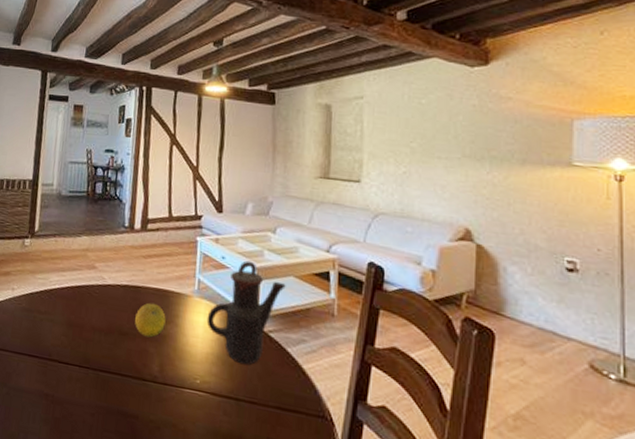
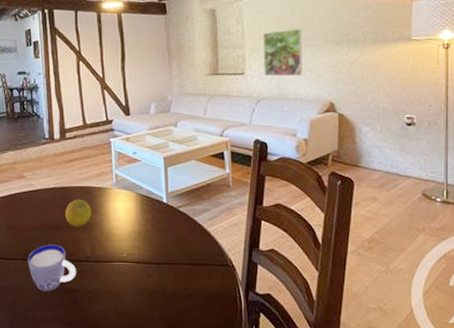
cup: none [84,352,139,412] -> present [28,244,76,292]
teapot: present [206,260,286,365] -> none [126,152,189,236]
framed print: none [384,136,434,193] -> present [263,29,303,77]

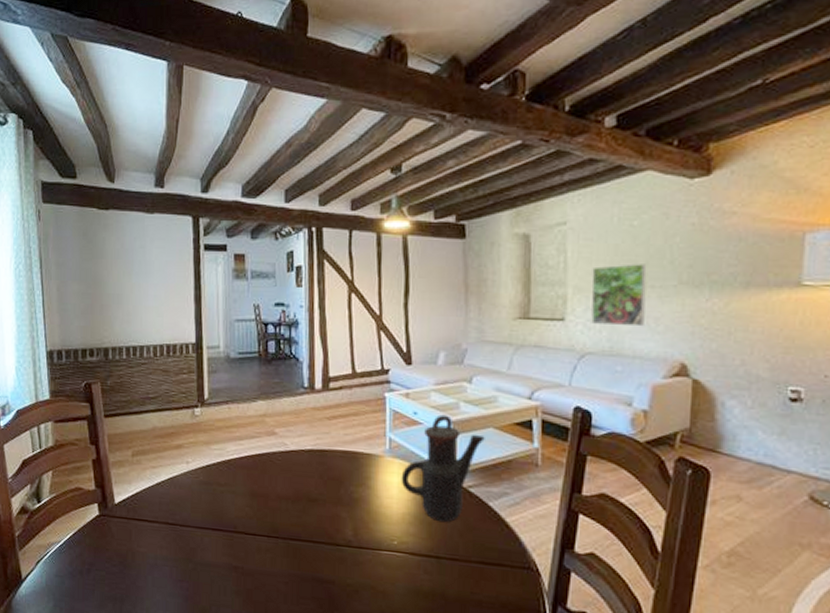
cup: present [28,244,76,292] -> none [274,520,333,580]
fruit: present [65,199,92,227] -> none [324,466,357,502]
teapot: none [126,152,189,236] -> present [401,414,485,523]

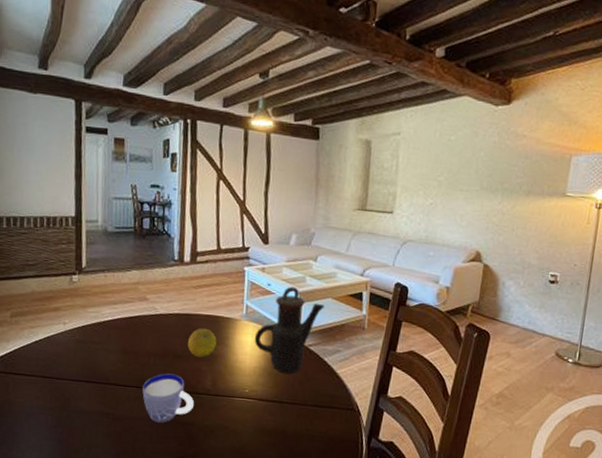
cup: none [274,520,333,580] -> present [142,373,194,423]
fruit: none [324,466,357,502] -> present [188,328,217,358]
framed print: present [591,264,647,327] -> none [413,171,457,222]

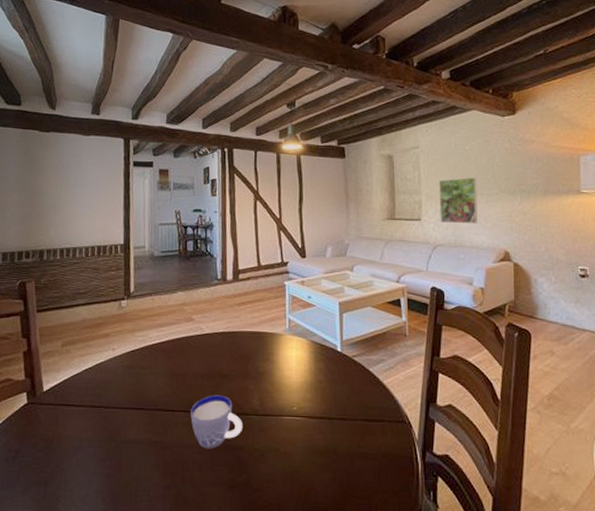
fruit: present [188,328,217,358] -> none [234,345,262,376]
teapot: present [254,286,325,374] -> none [299,297,365,388]
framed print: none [413,171,457,222] -> present [439,177,478,224]

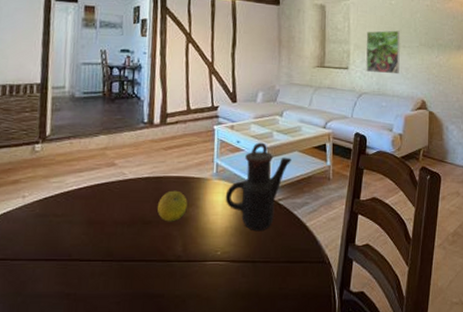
cup: present [190,395,242,449] -> none [108,242,164,299]
fruit: none [234,345,262,376] -> present [158,190,188,222]
teapot: none [299,297,365,388] -> present [225,142,292,232]

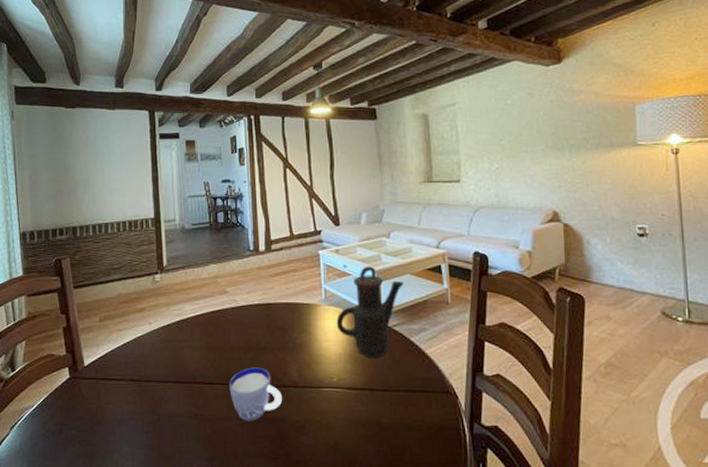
cup: none [108,242,164,299] -> present [229,367,282,421]
fruit: present [158,190,188,222] -> none [271,316,299,348]
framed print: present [366,30,400,75] -> none [478,134,522,184]

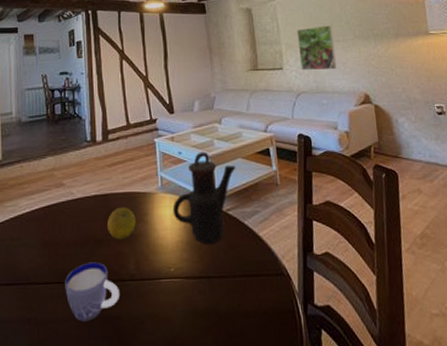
fruit: none [271,316,299,348] -> present [108,207,136,240]
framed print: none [478,134,522,184] -> present [296,25,337,70]

